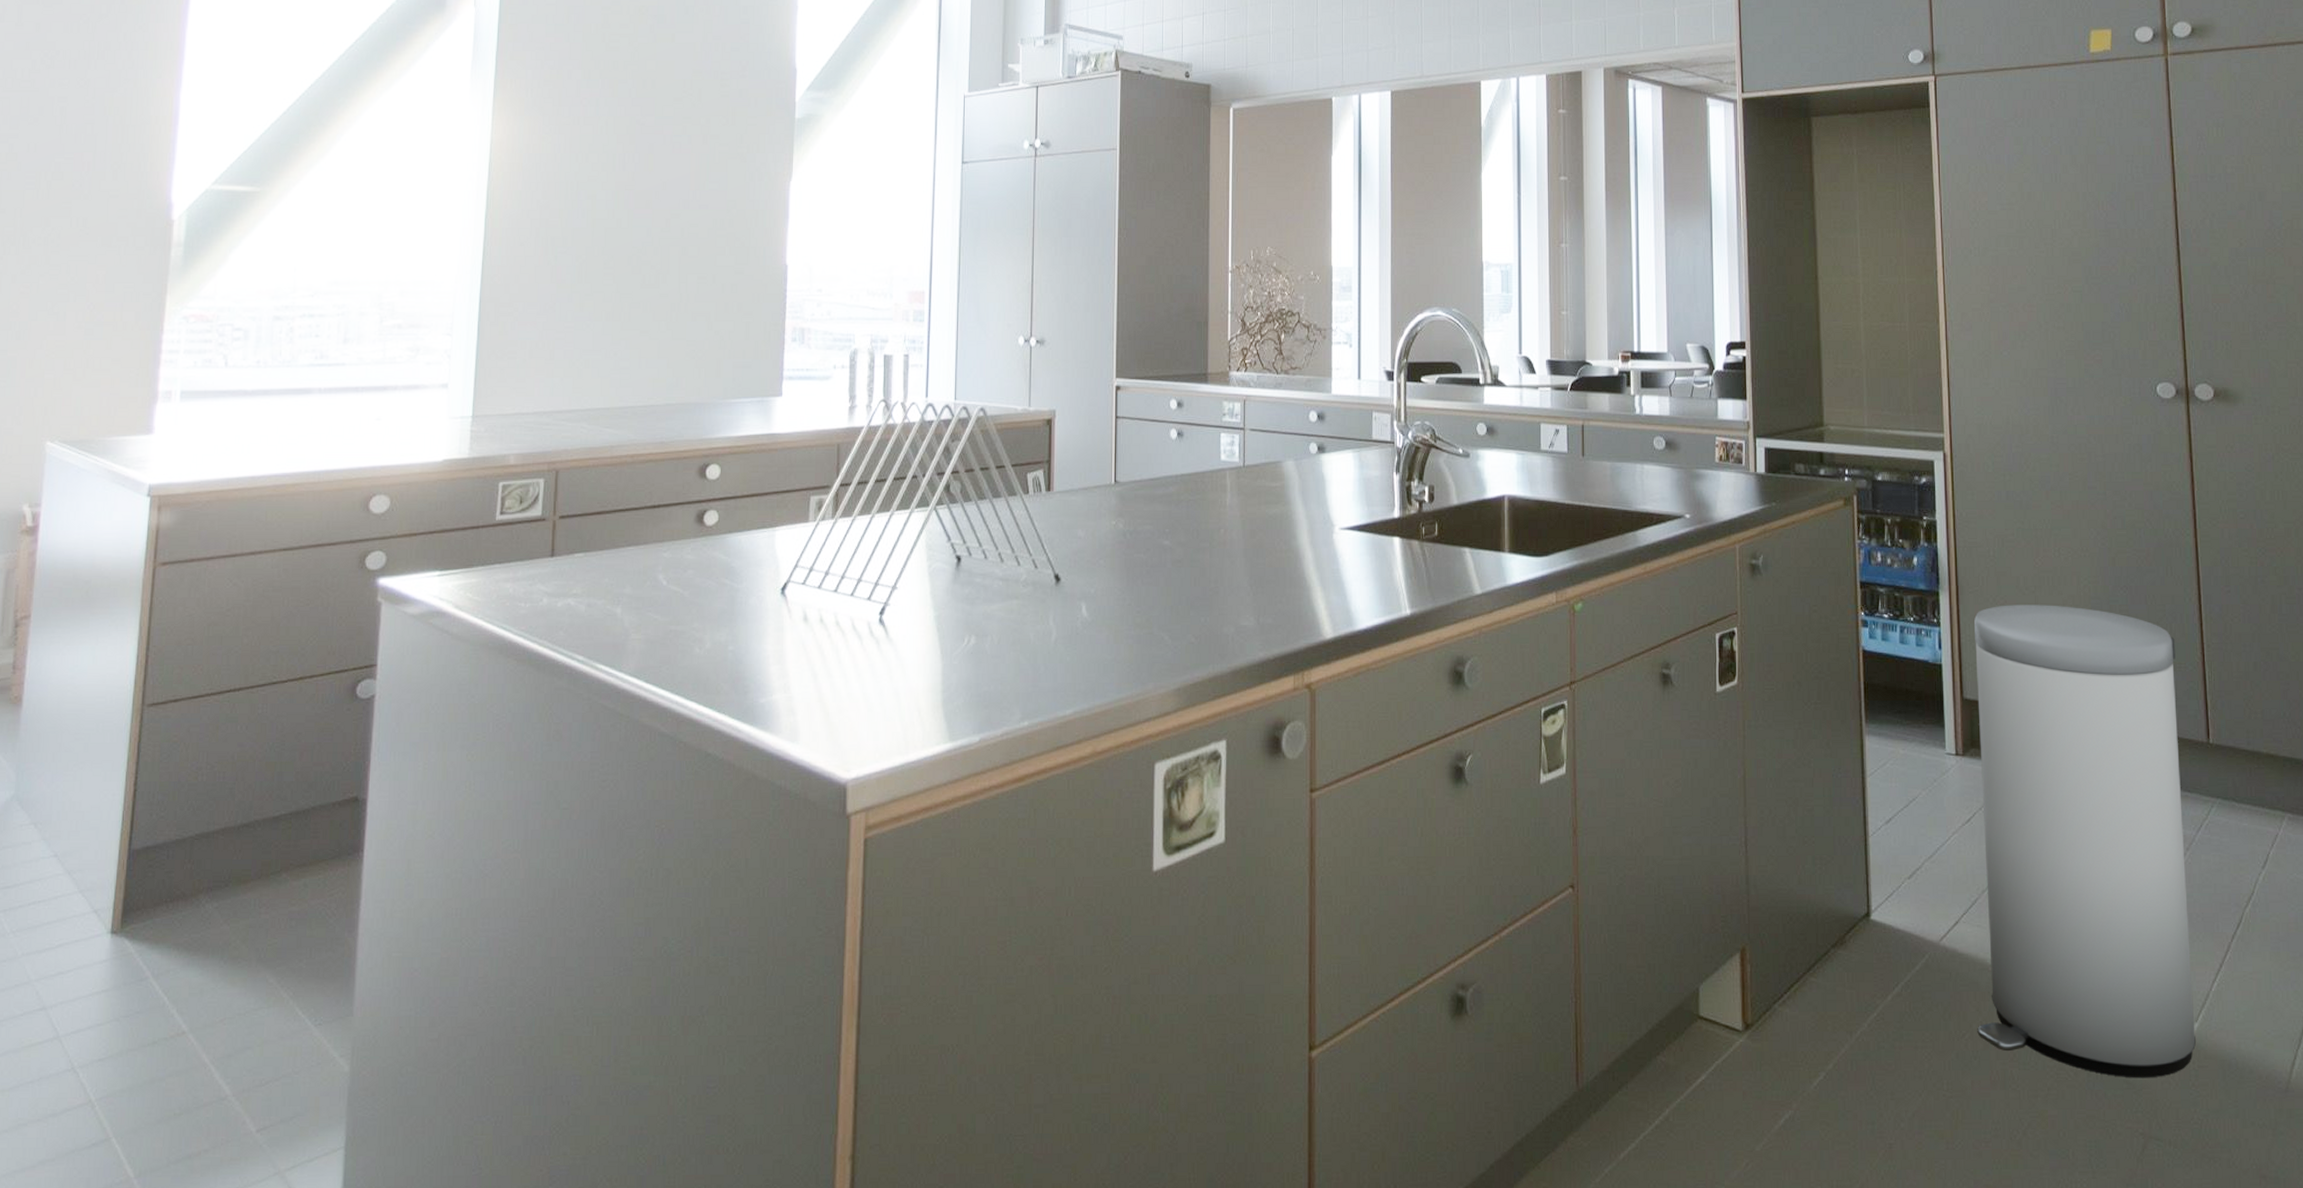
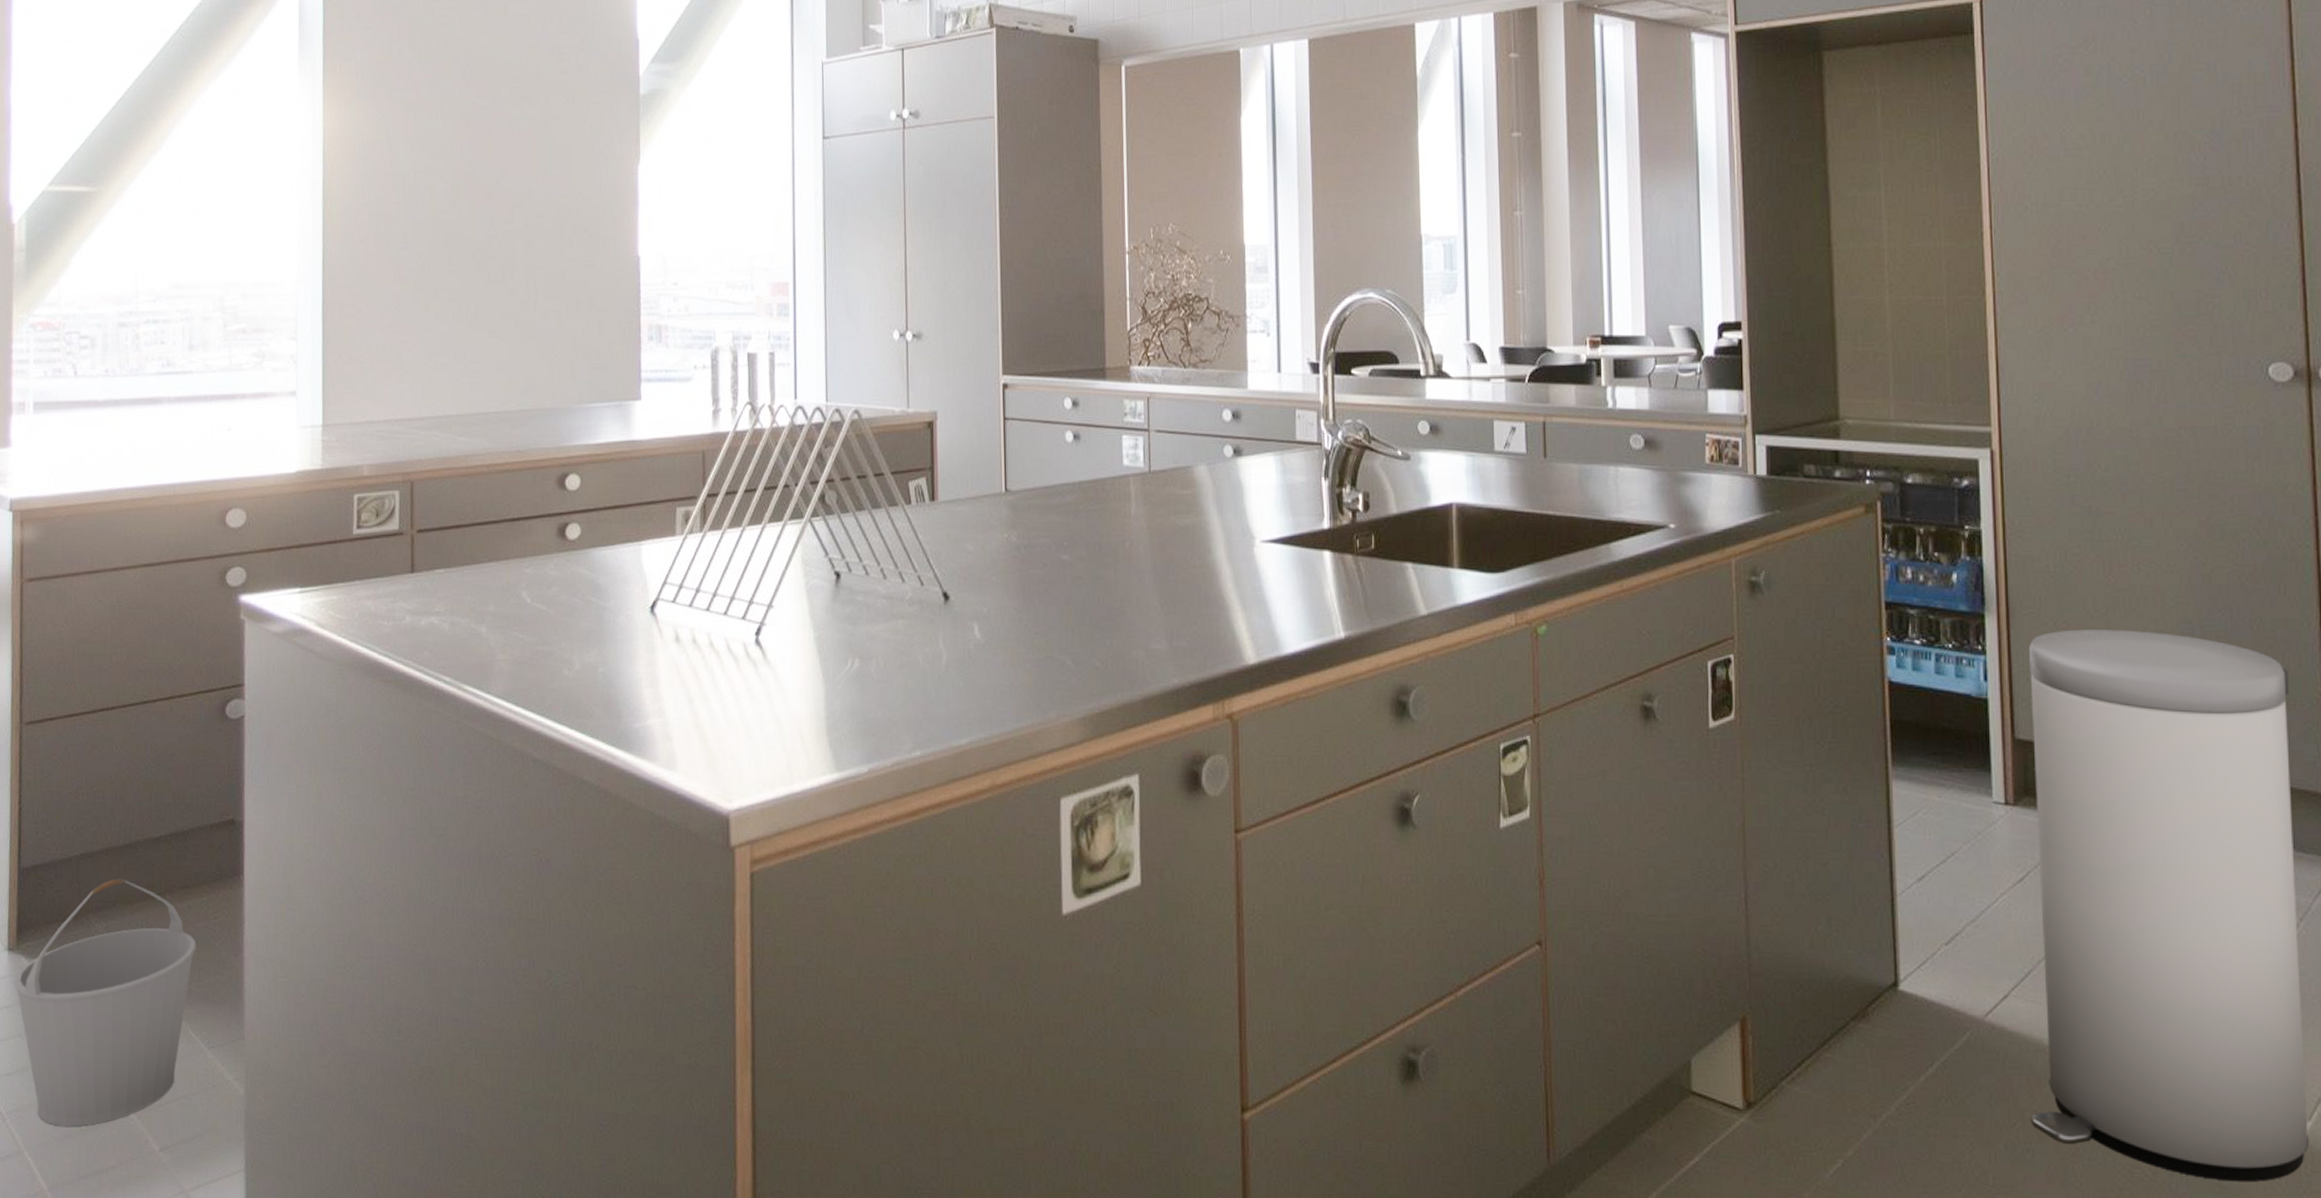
bucket: none [113,858,310,1111] -> present [13,879,196,1127]

